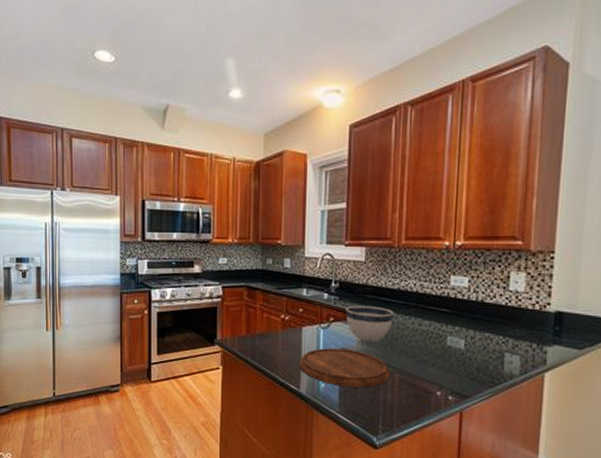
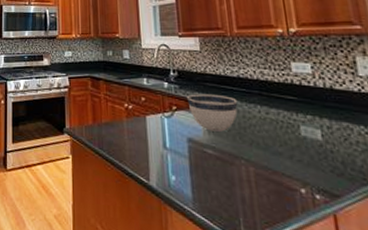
cutting board: present [299,348,390,388] -> none [146,138,245,182]

